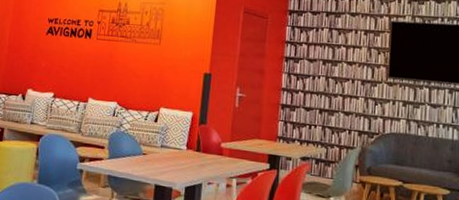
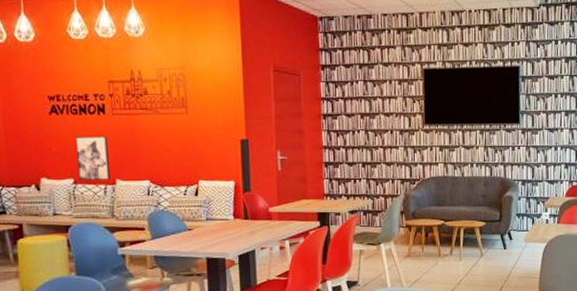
wall art: none [58,56,88,98] -> present [76,135,110,181]

